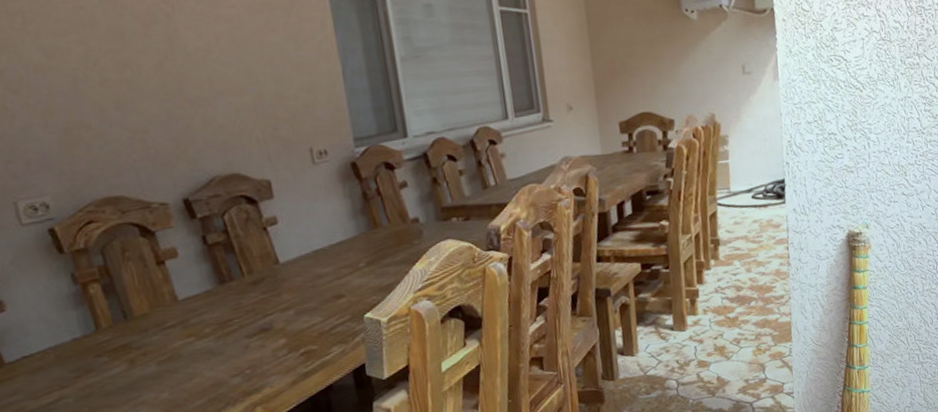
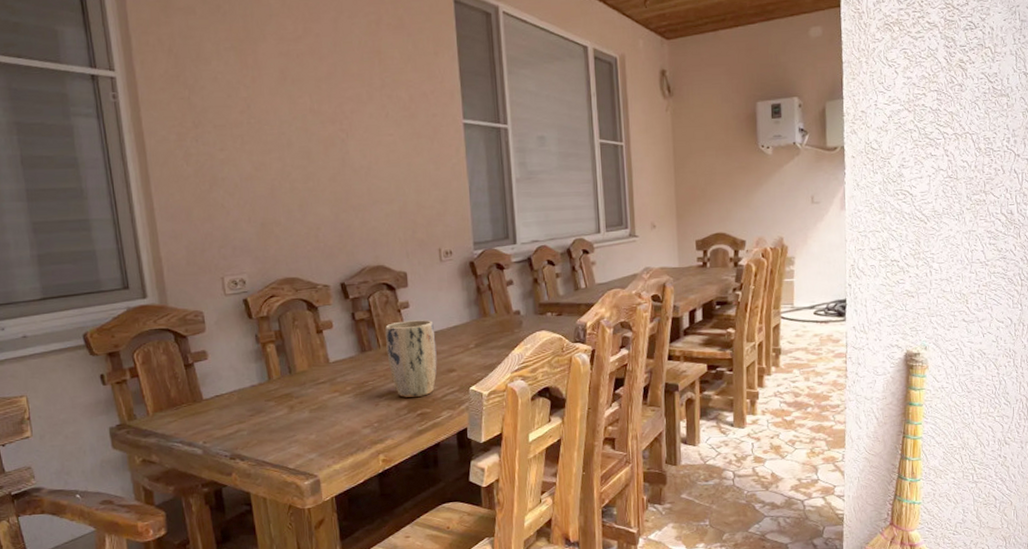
plant pot: none [249,237,321,335] -> present [385,320,437,397]

